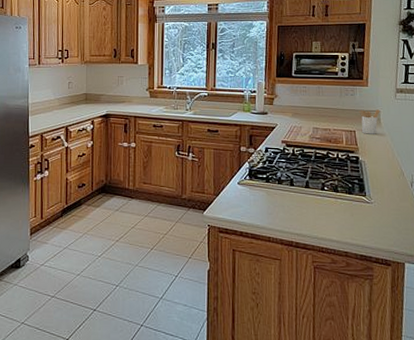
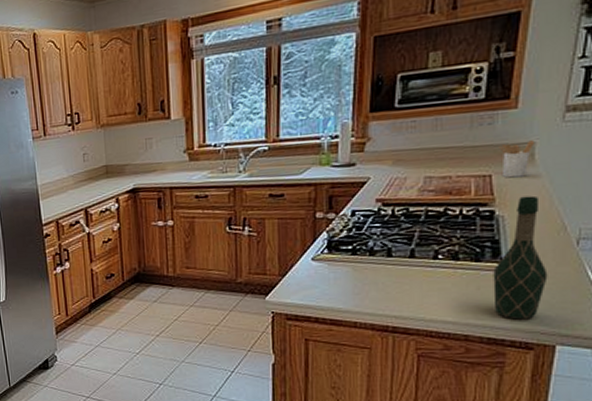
wine bottle: none [361,148,396,241] -> present [493,195,548,320]

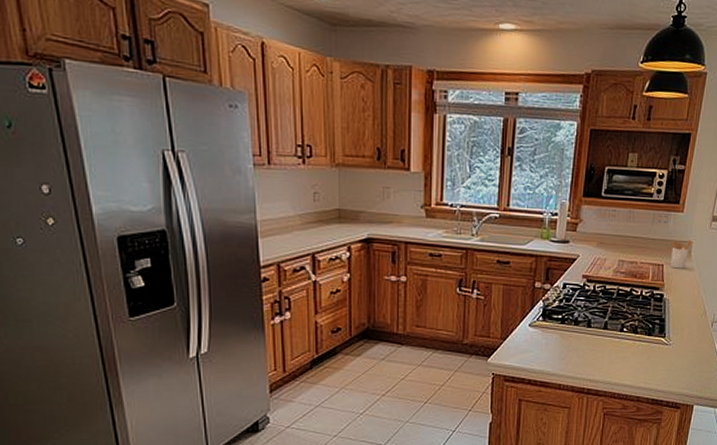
wine bottle: present [493,195,548,320] -> none [658,285,693,384]

